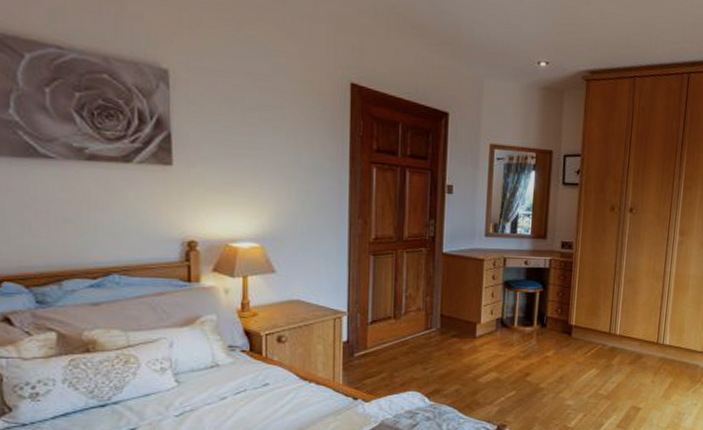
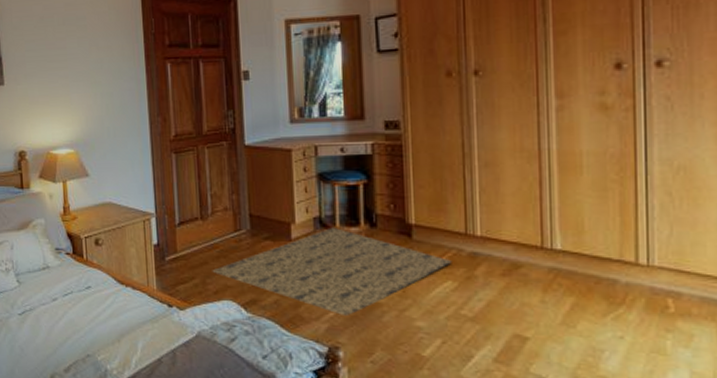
rug: none [400,326,598,400] -> present [212,226,452,317]

